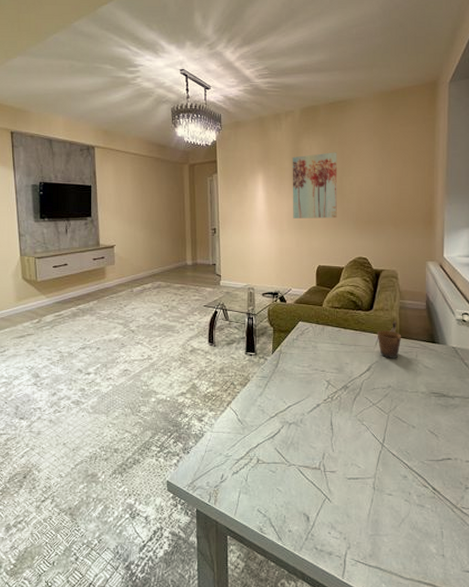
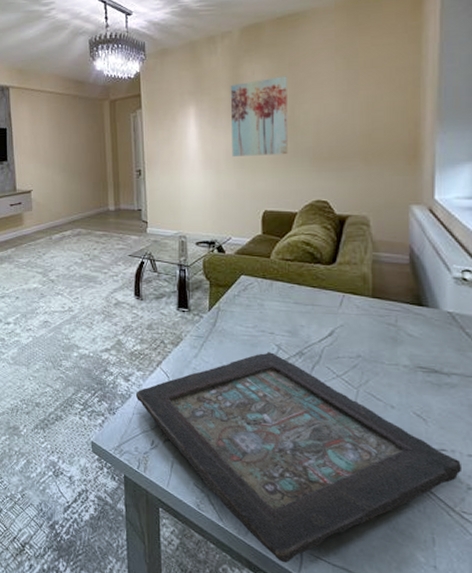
decorative tray: none [207,387,462,570] -> present [135,352,463,563]
mug: present [377,320,402,358] -> none [341,277,376,322]

